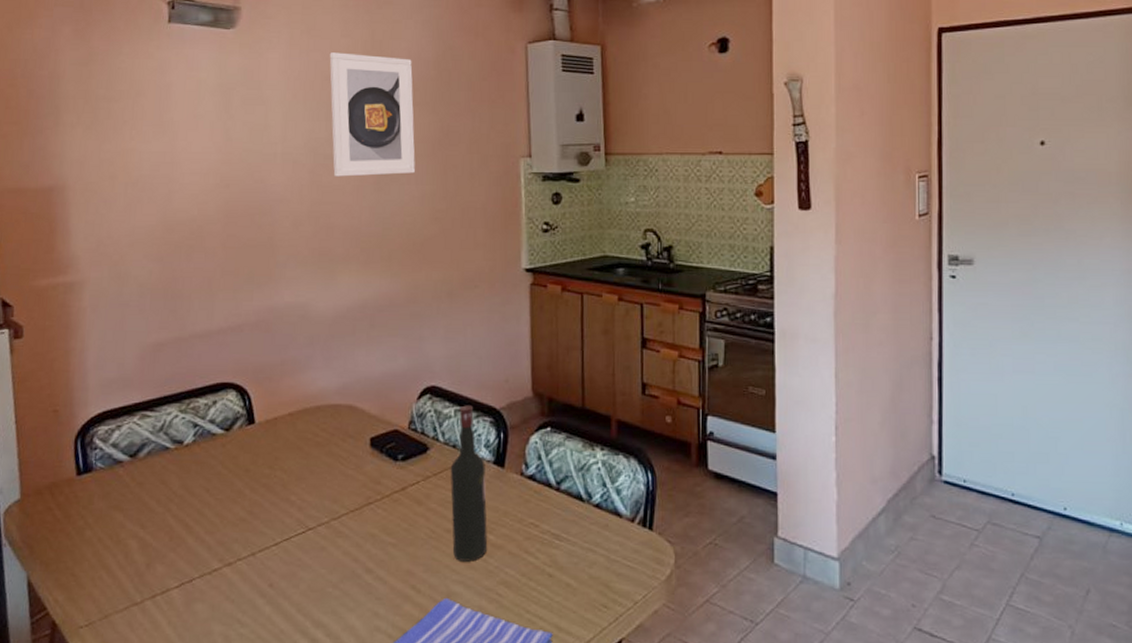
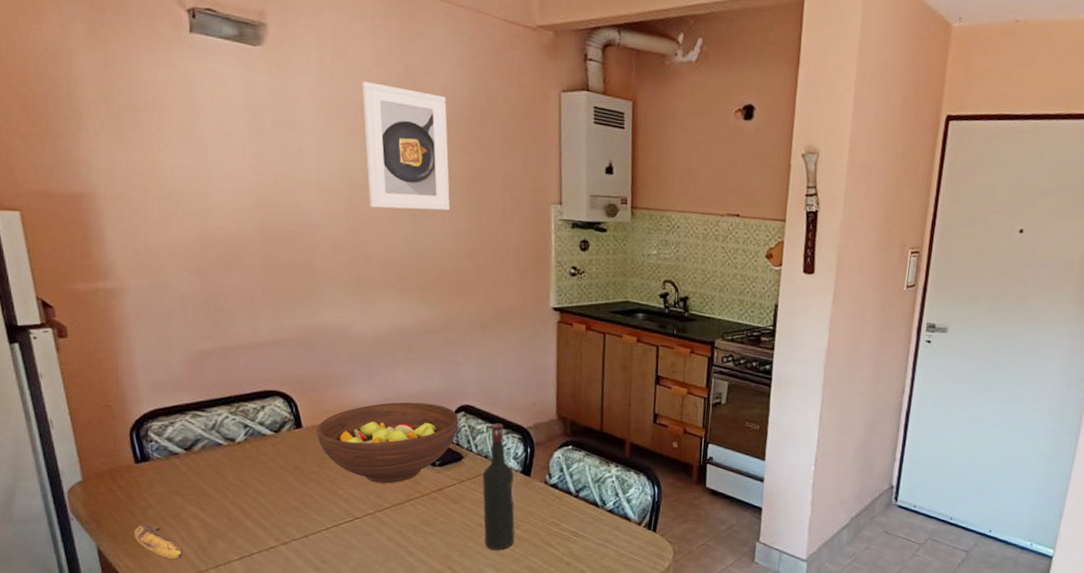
banana: none [68,547,119,590] -> present [134,524,183,559]
fruit bowl: none [270,386,424,485] -> present [317,402,459,484]

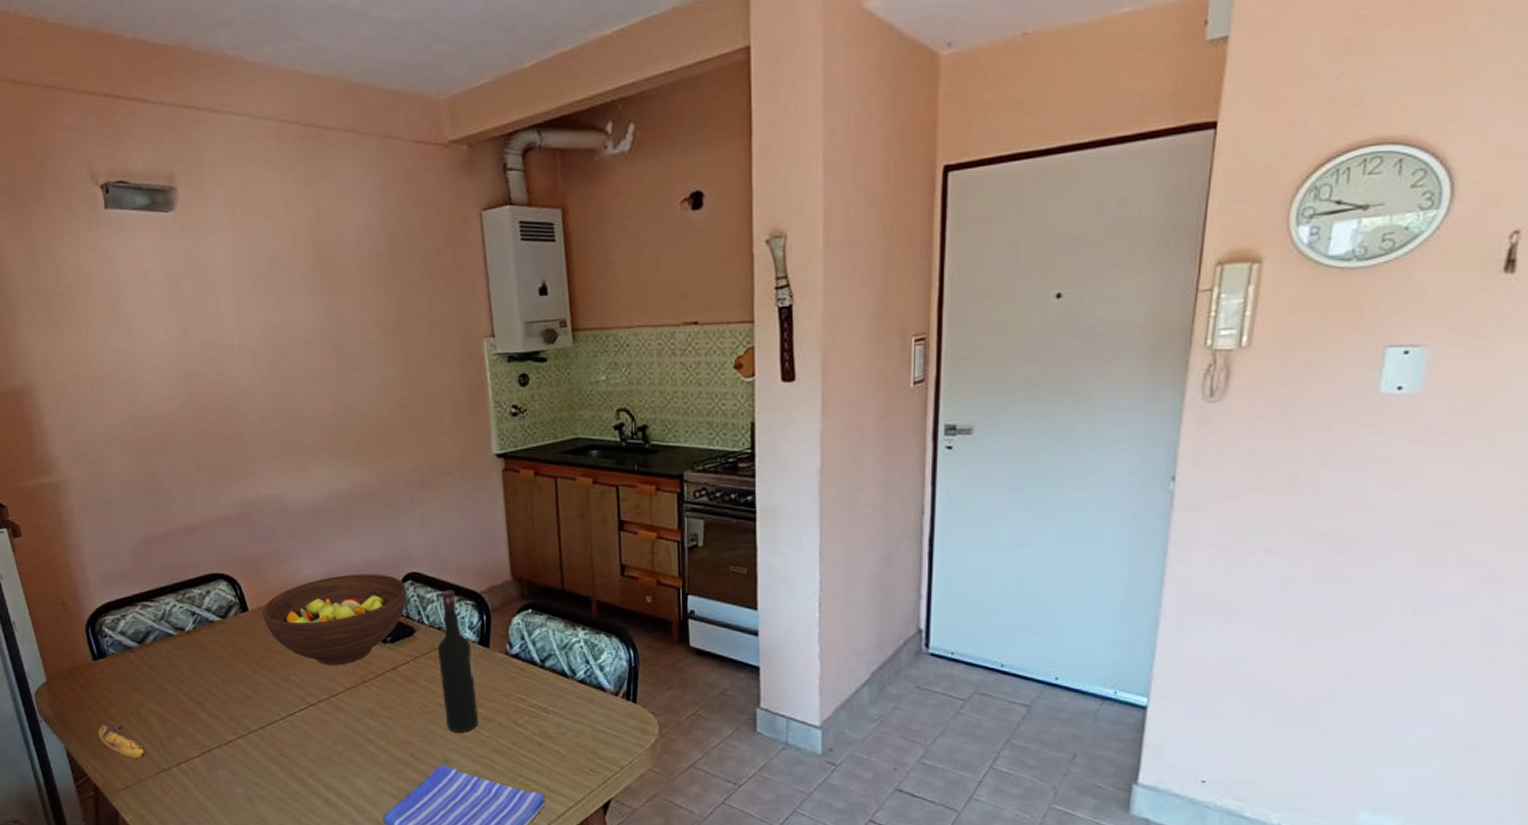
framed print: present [362,81,450,211] -> none [274,232,375,366]

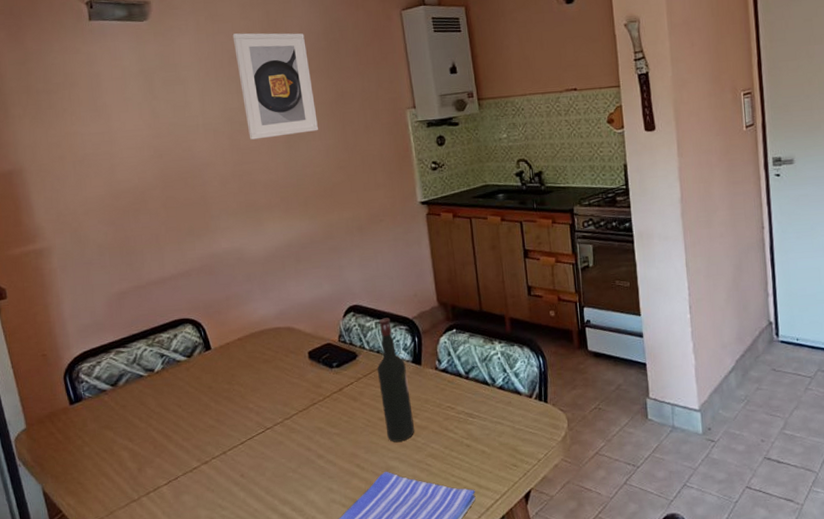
banana: present [98,723,146,759] -> none [73,461,117,492]
fruit bowl: present [263,574,407,665] -> none [224,308,350,392]
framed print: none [274,232,375,366] -> present [232,33,318,140]

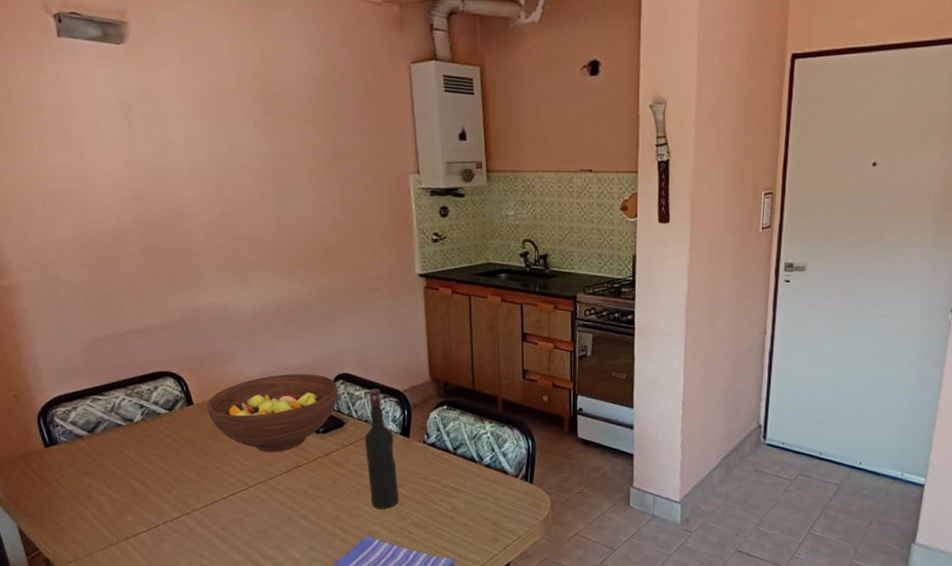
fruit bowl: none [224,308,350,392] -> present [207,374,338,452]
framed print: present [232,33,318,140] -> none [221,70,313,191]

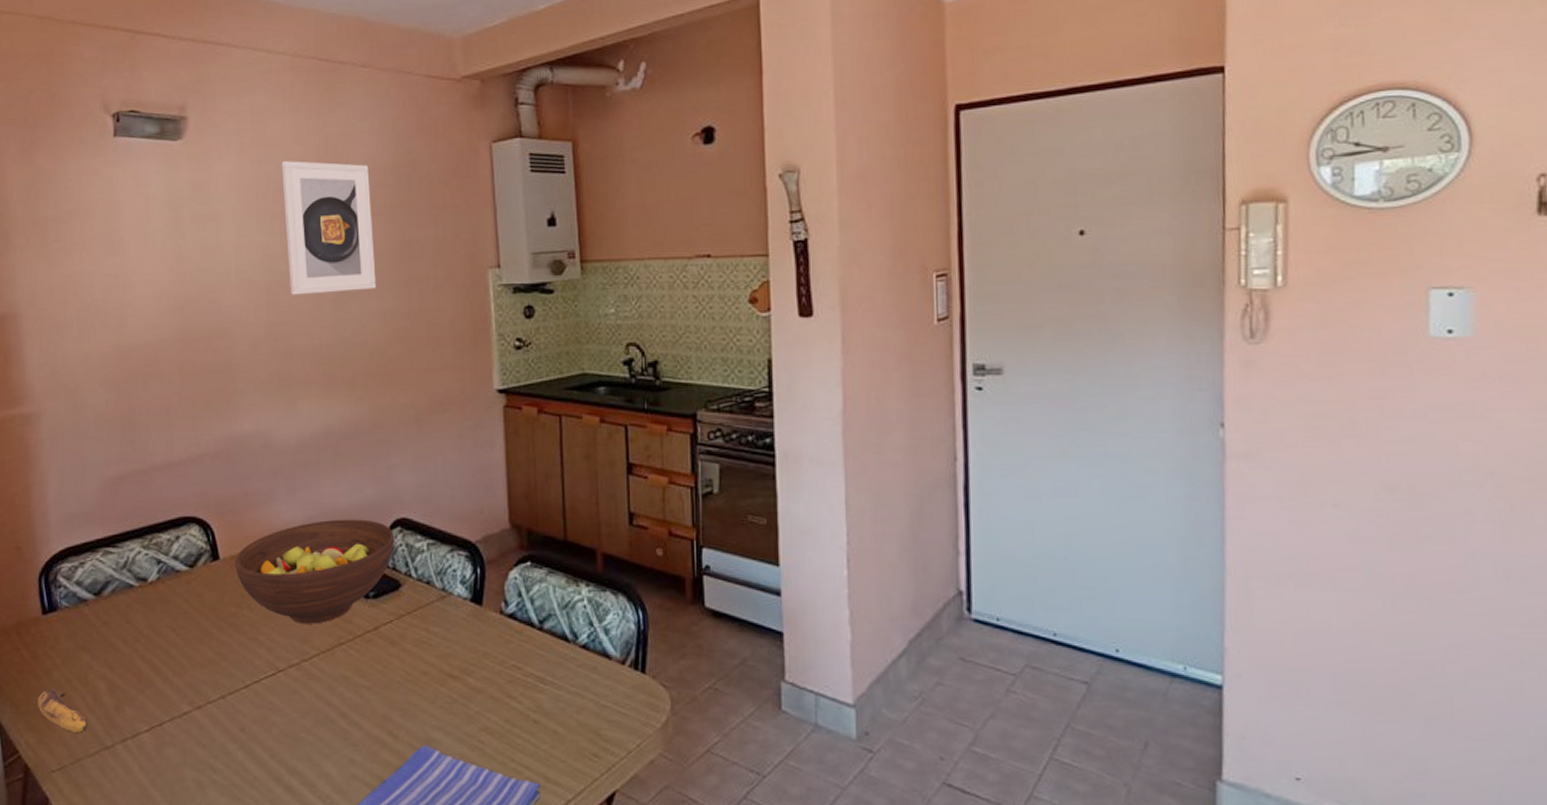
banana: none [50,503,95,534] -> present [38,689,88,733]
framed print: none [221,70,313,191] -> present [281,161,376,295]
wine bottle: present [364,388,400,509] -> none [424,538,468,706]

